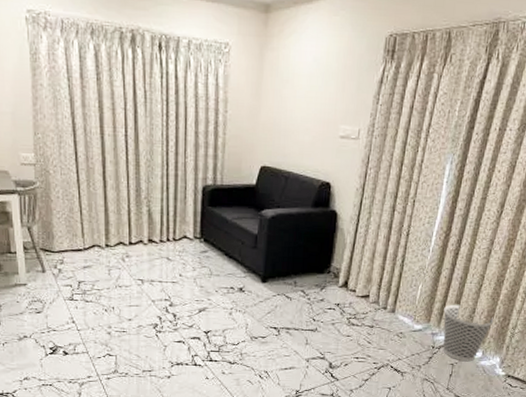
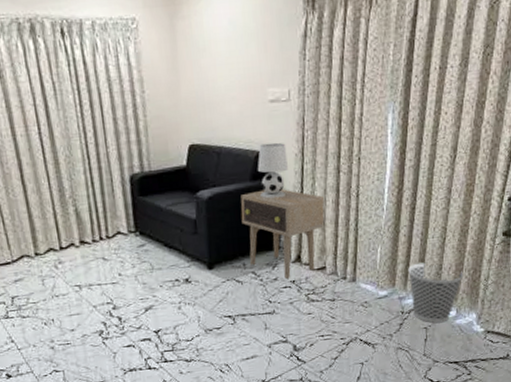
side table: none [298,217,376,301] -> present [241,189,324,279]
table lamp: none [319,175,350,227] -> present [257,142,288,199]

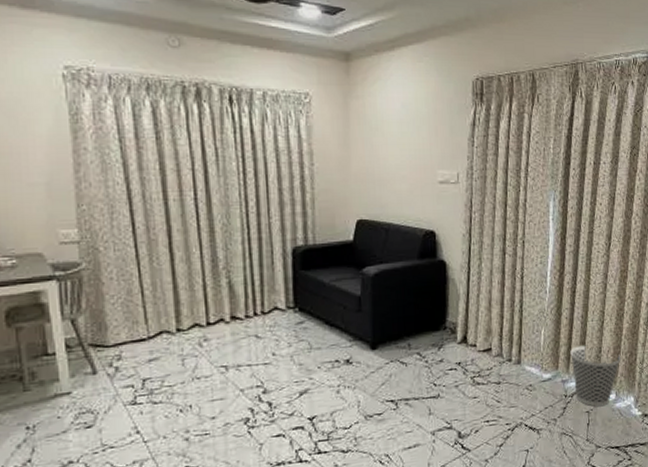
side table: present [241,189,324,279] -> none [407,268,490,360]
table lamp: present [257,142,288,199] -> none [425,222,456,278]

